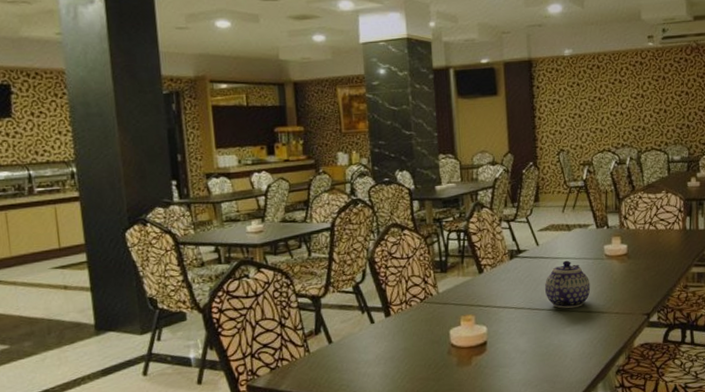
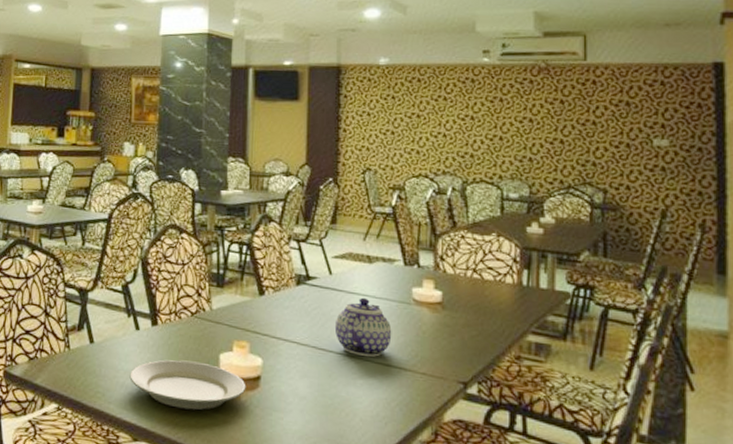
plate: none [370,340,476,383] -> present [129,360,246,410]

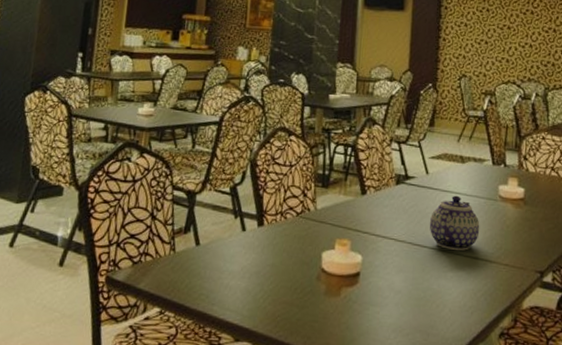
plate: present [129,360,246,410] -> none [234,259,346,308]

